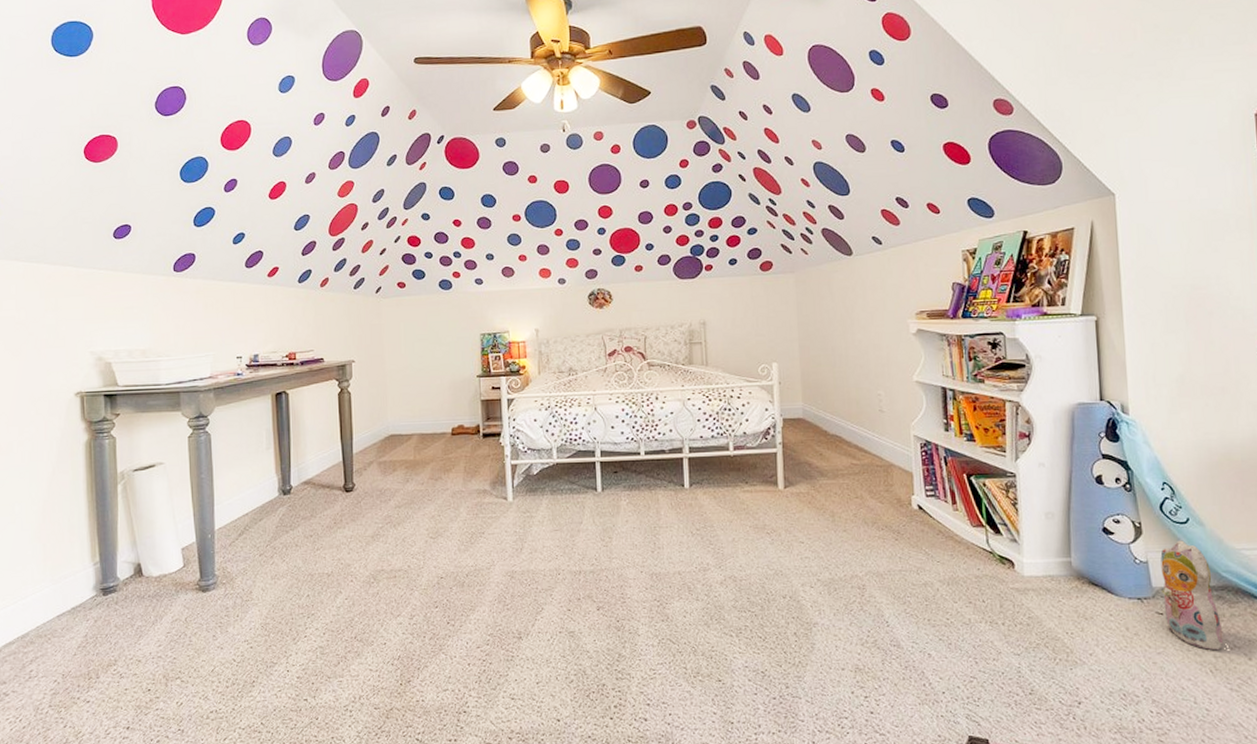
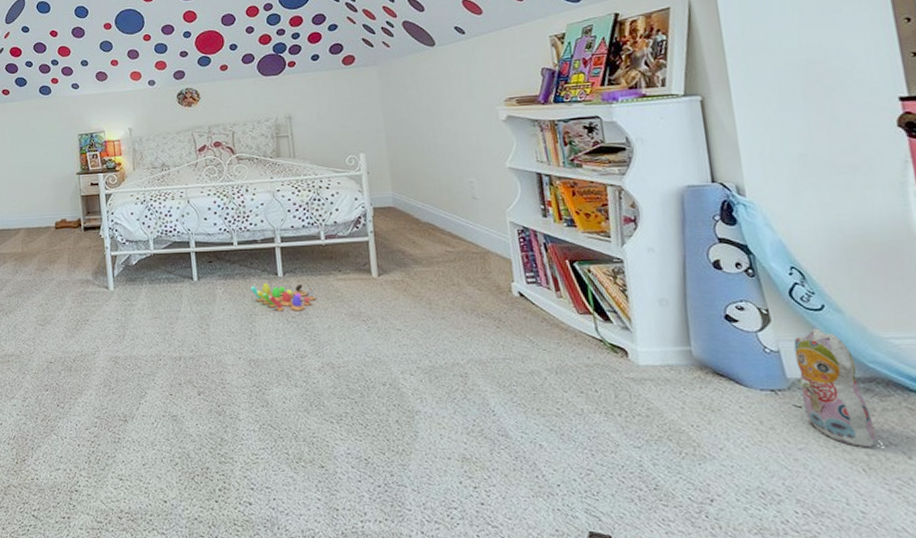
stacking toy: none [656,494,721,524] -> present [250,282,316,312]

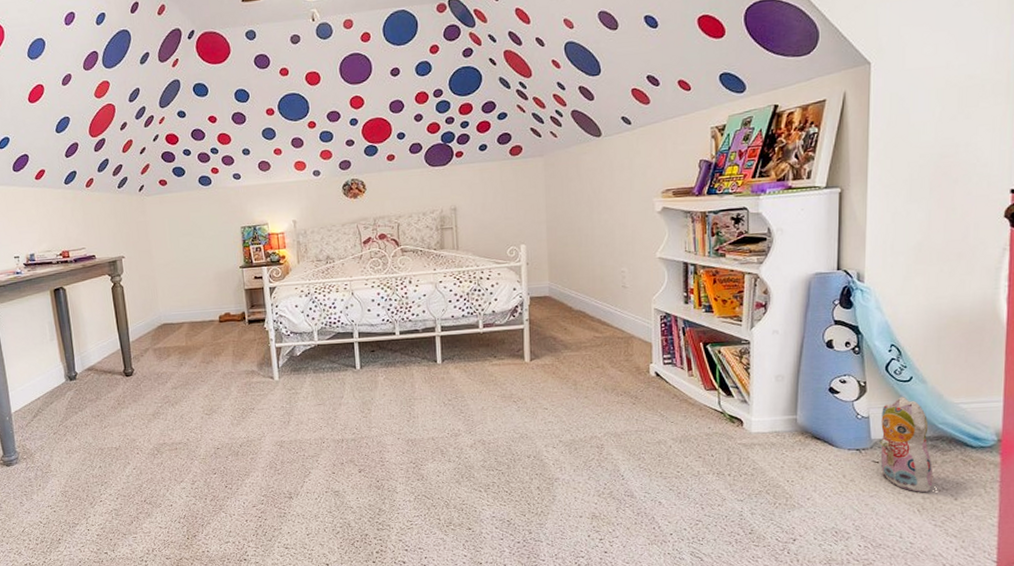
stacking toy: present [250,282,316,312] -> none [411,369,471,396]

